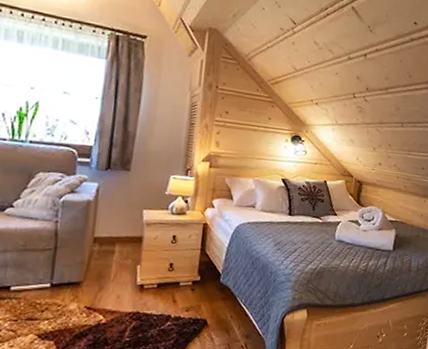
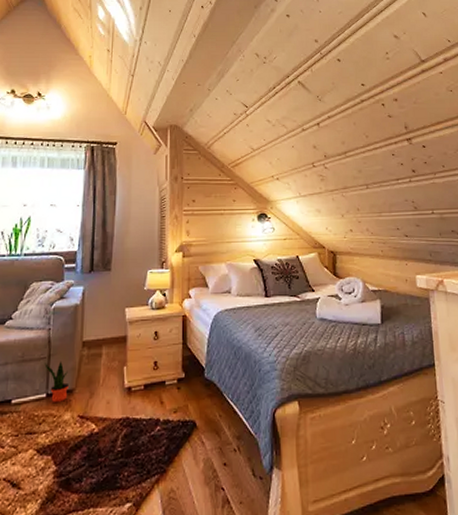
potted plant: none [50,254,76,294] -> present [44,361,69,403]

